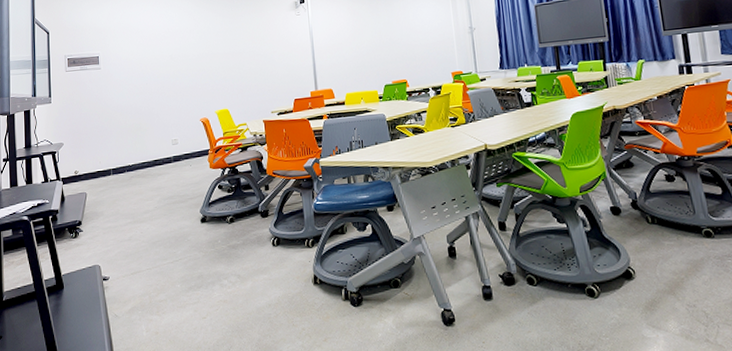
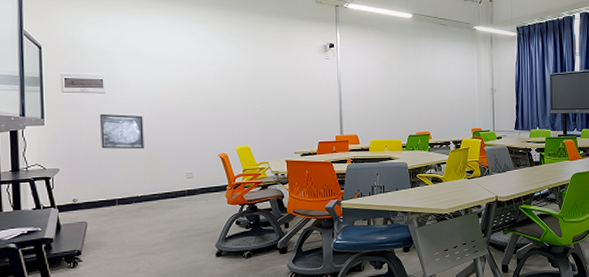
wall art: none [97,87,135,122] -> present [100,113,144,150]

